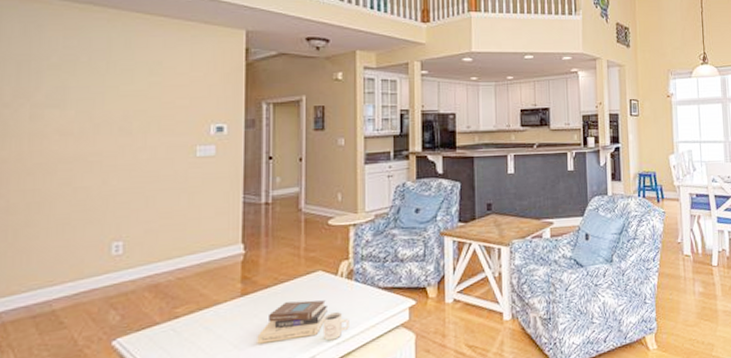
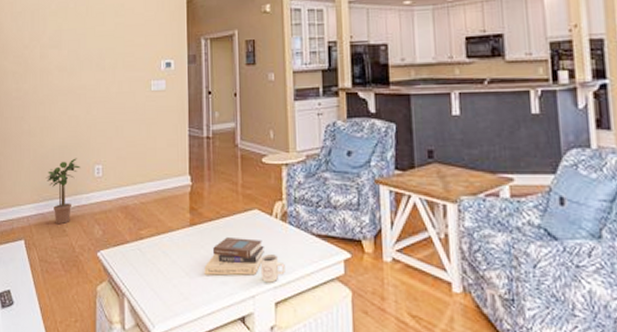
potted plant: none [32,236,91,317] -> present [45,158,81,225]

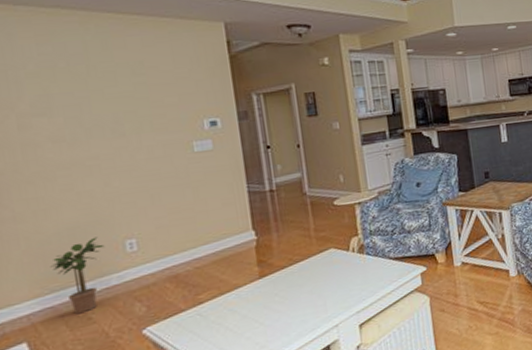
books: present [204,237,264,276] -> none [280,274,344,320]
mug: present [260,254,285,283] -> none [340,284,367,311]

